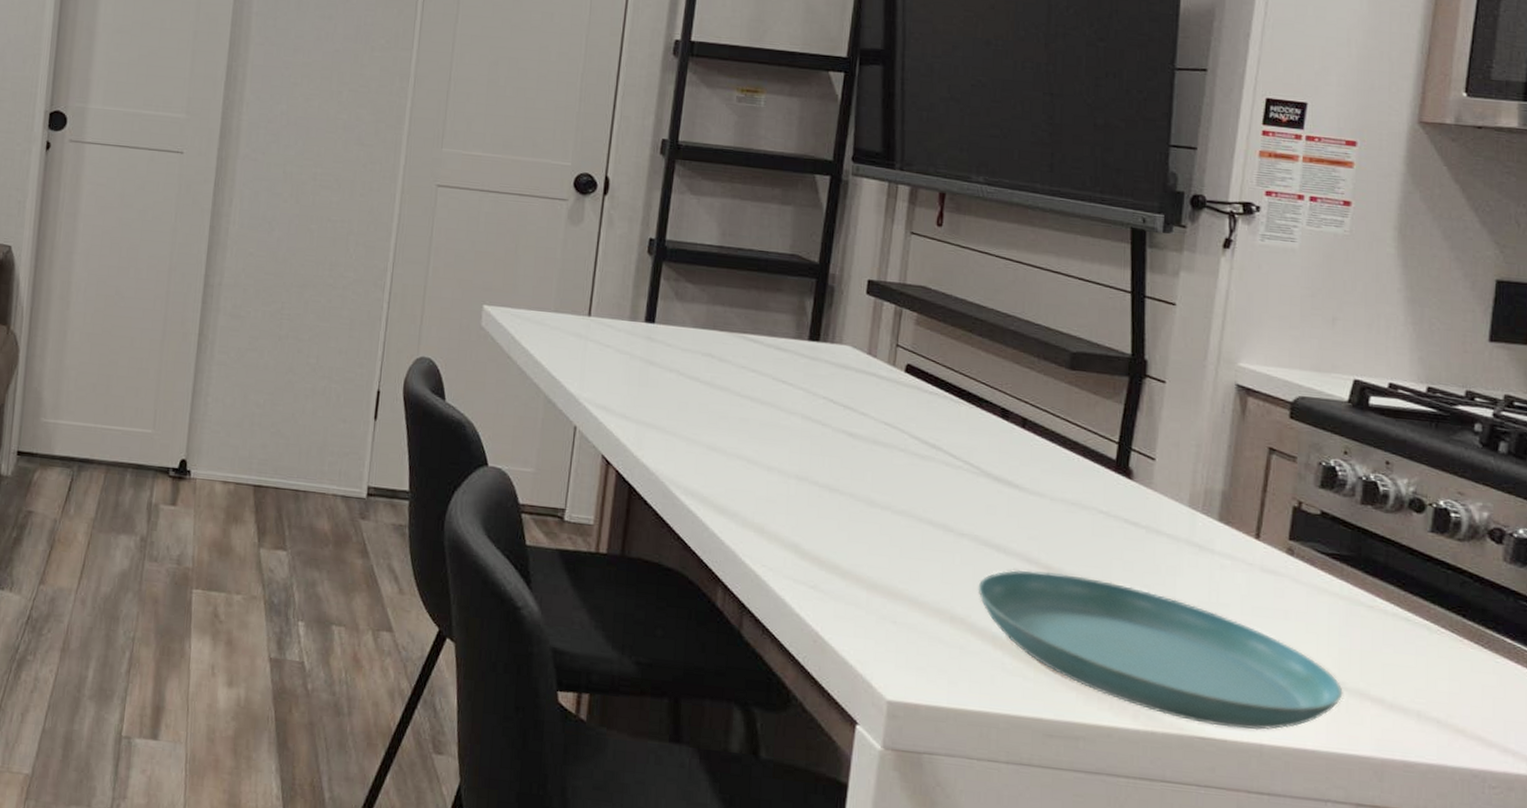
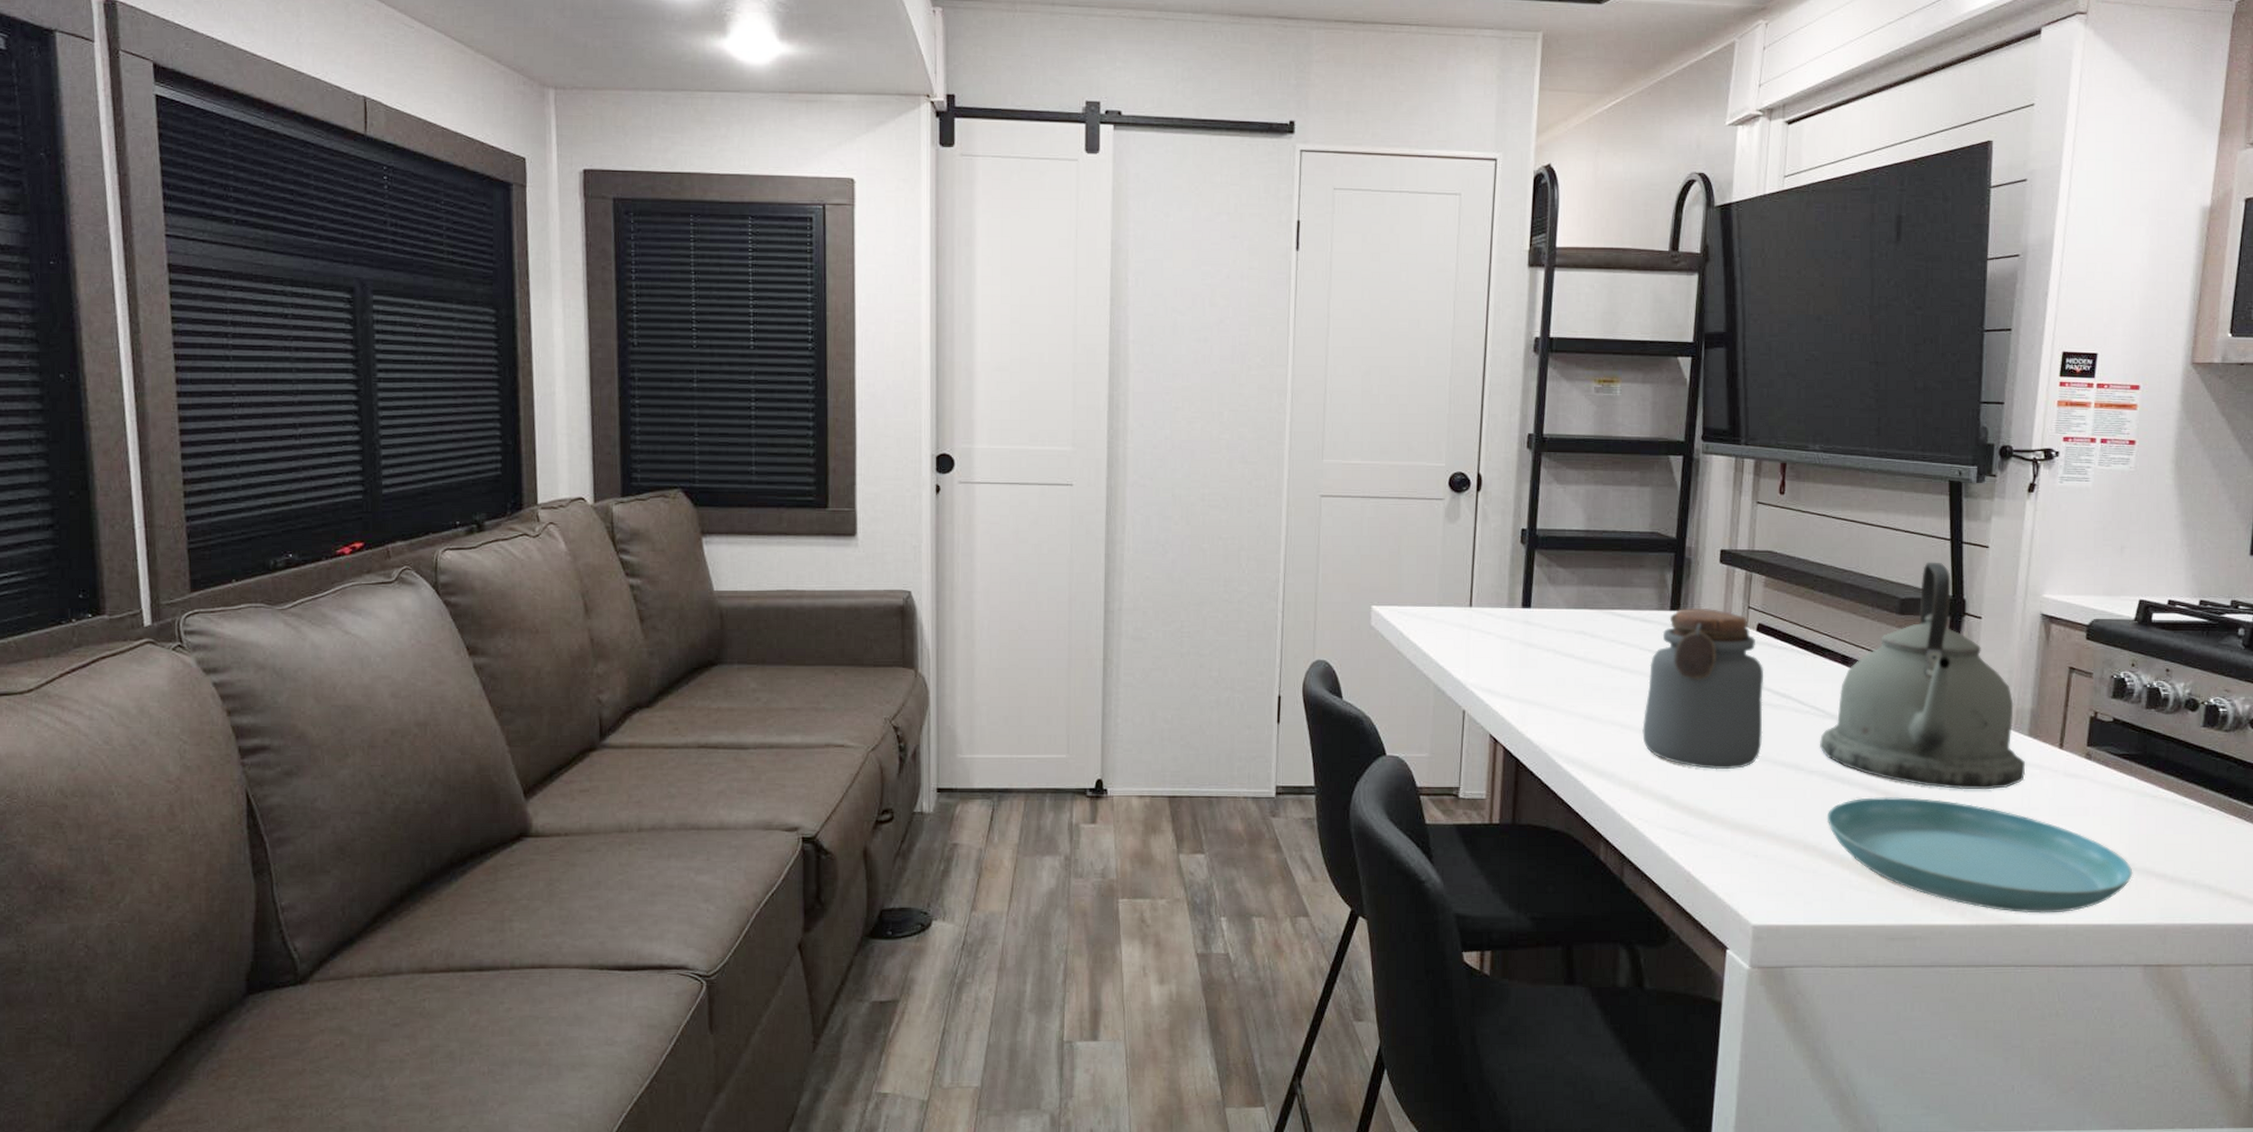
jar: none [771,340,912,522] -> present [1642,607,1764,770]
kettle: none [973,314,1215,577] -> present [1820,562,2026,790]

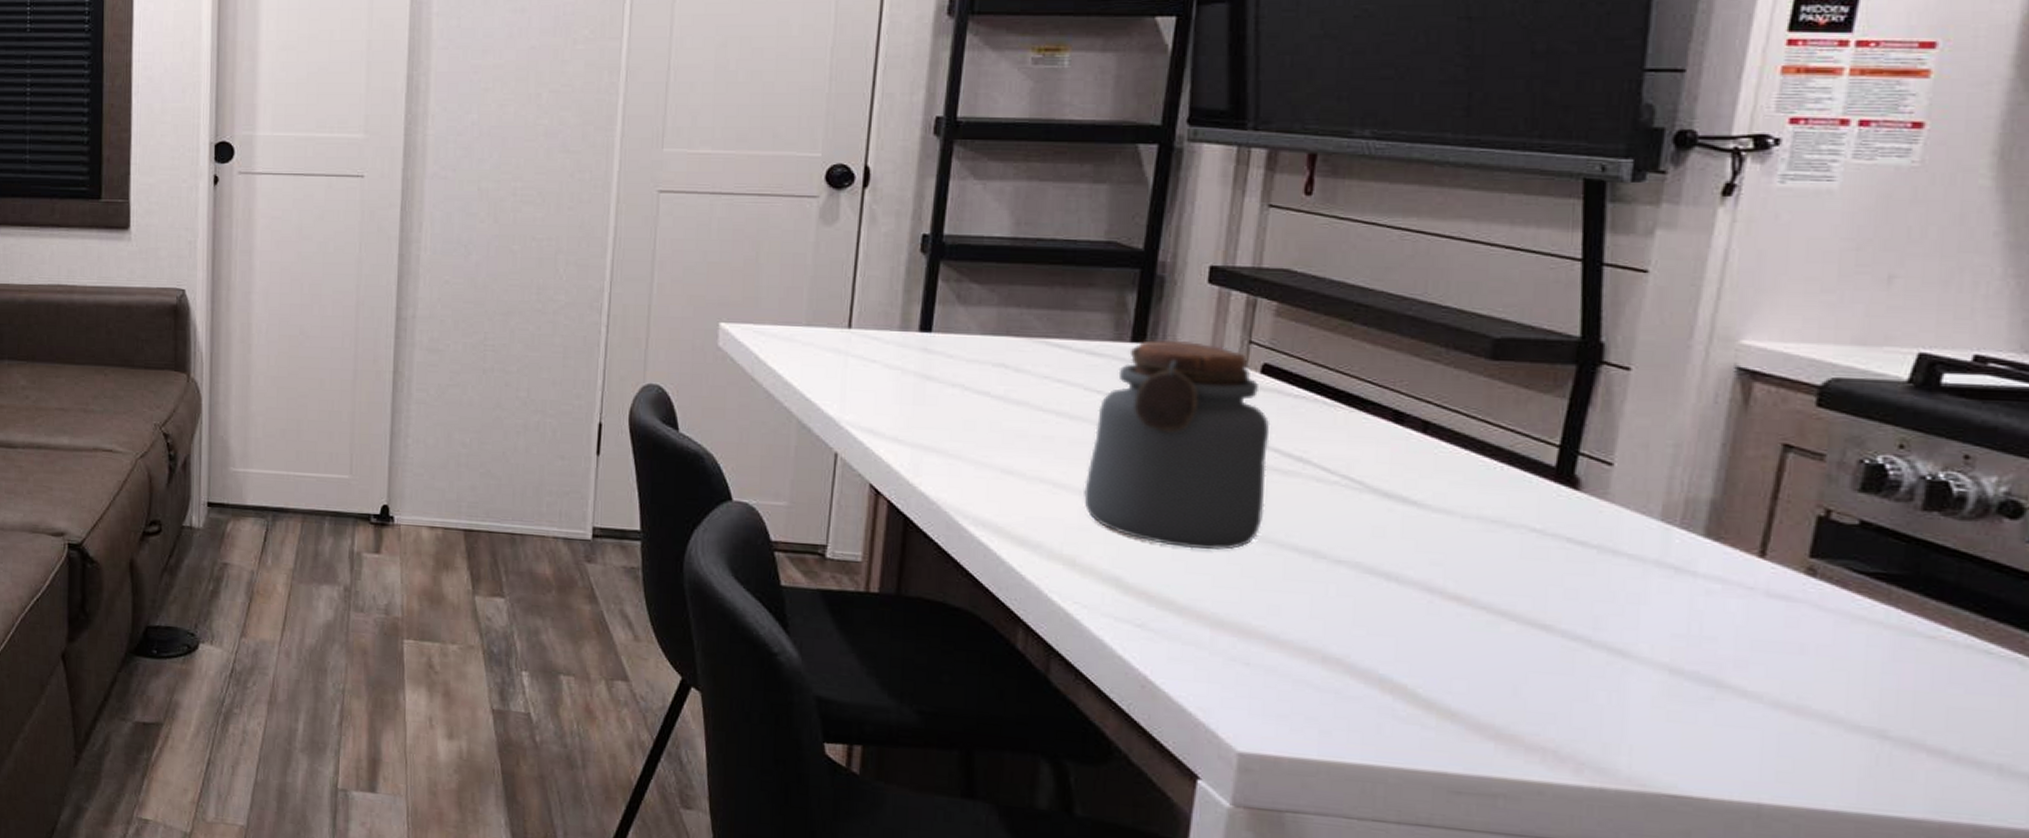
kettle: present [1820,562,2026,790] -> none [1353,289,1698,606]
saucer: present [1827,796,2133,914] -> none [1359,602,1885,788]

